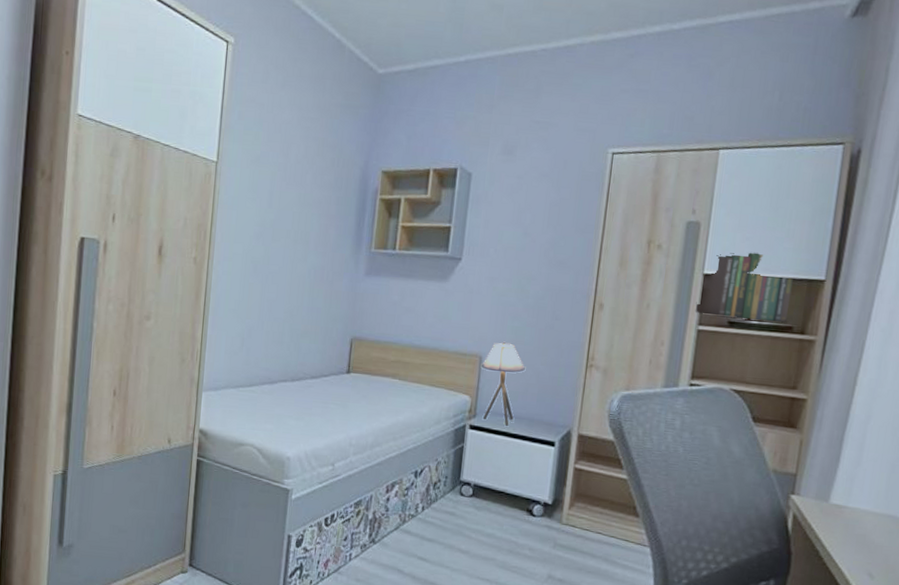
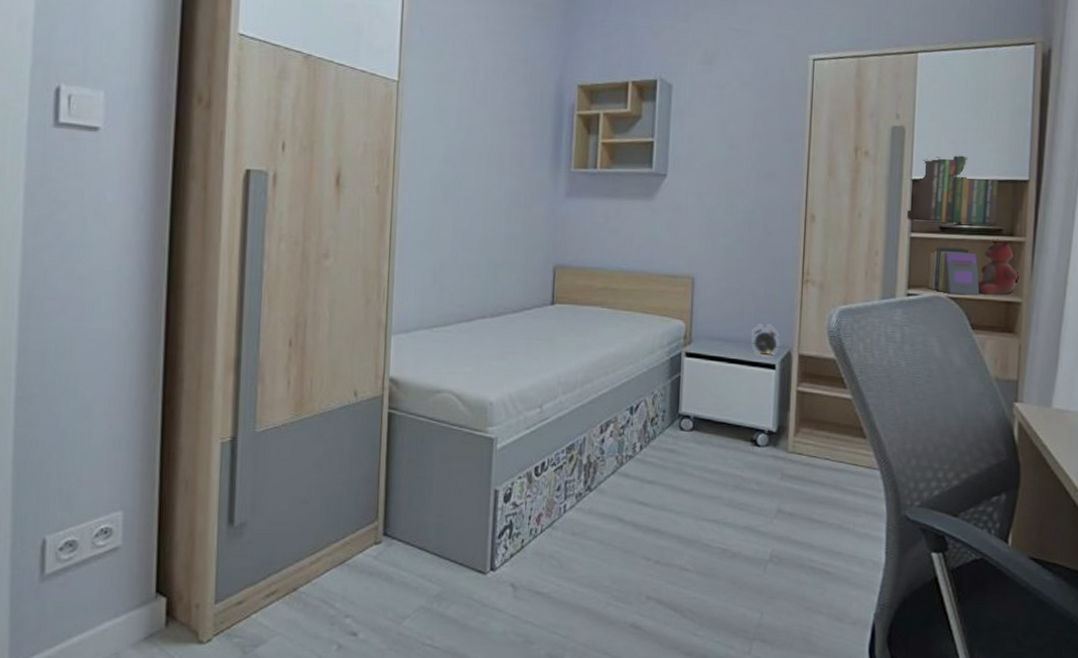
table lamp: present [482,342,525,427] -> none [694,261,739,352]
alarm clock: none [535,404,558,434] -> present [753,325,777,356]
books: none [711,340,765,390] -> present [927,247,980,296]
stuffed bear: none [762,336,806,390] -> present [978,239,1018,295]

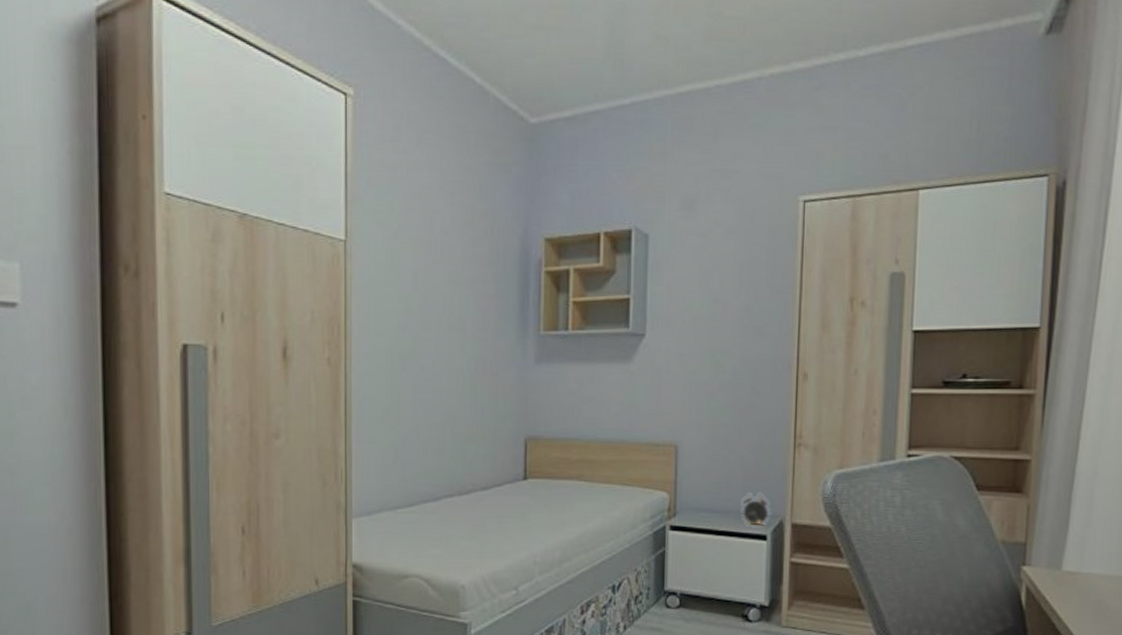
books: present [906,155,999,226] -> none [906,302,1007,378]
books: present [927,247,980,296] -> none [929,403,986,454]
stuffed bear: present [978,239,1018,295] -> none [984,392,1027,453]

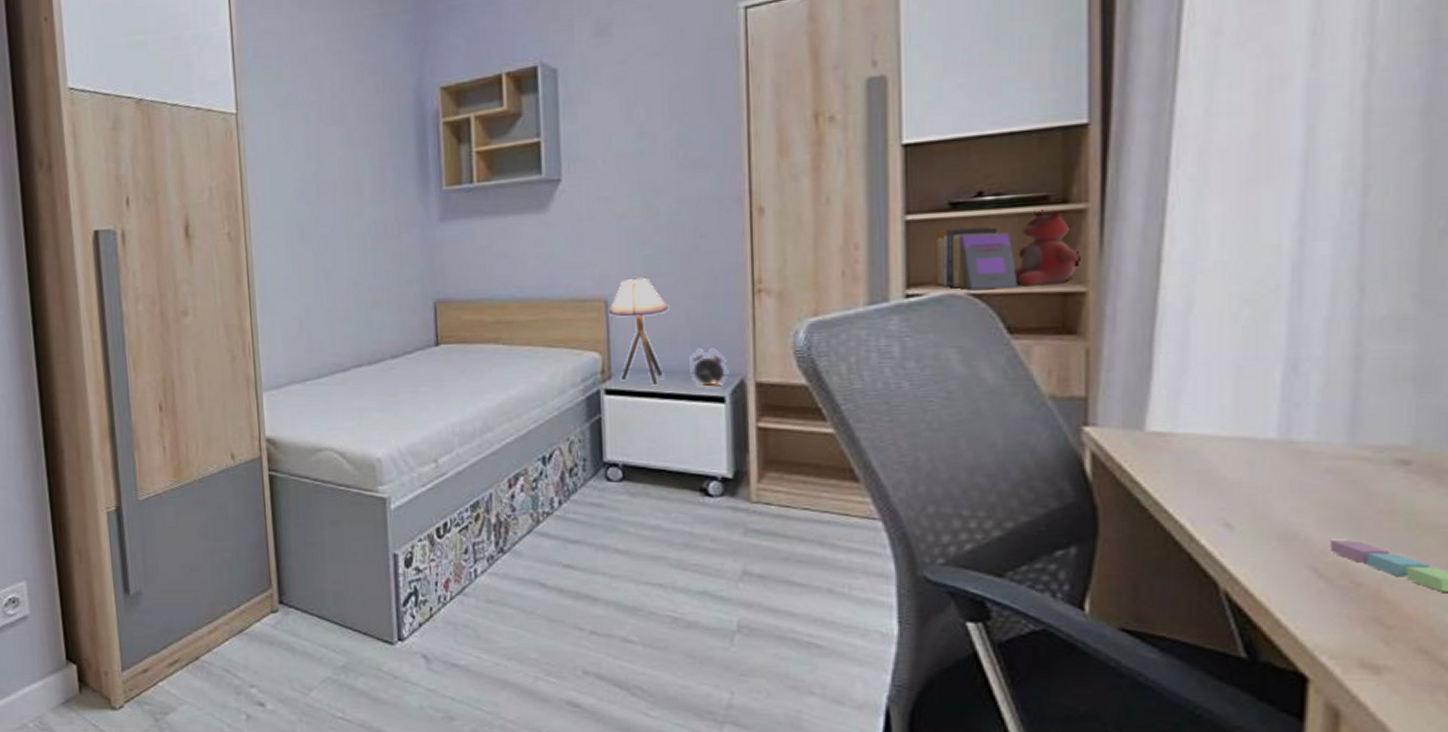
table lamp: none [678,427,727,524] -> present [609,277,668,386]
books: none [929,403,986,454] -> present [935,227,1018,290]
stuffed bear: none [984,392,1027,453] -> present [1014,209,1079,287]

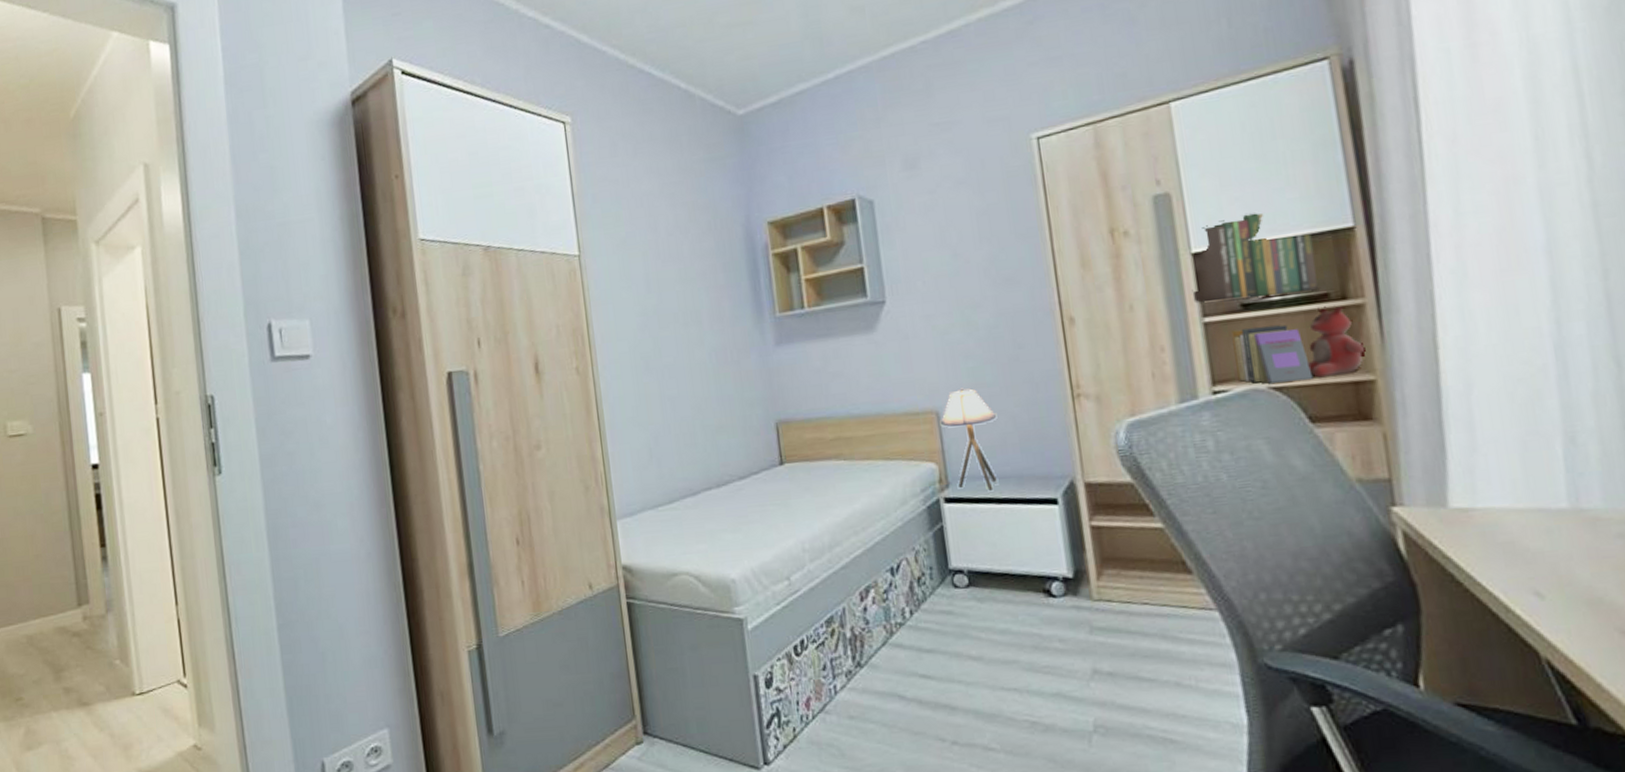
alarm clock: present [691,349,724,387] -> none [1022,453,1055,489]
books: none [897,103,1039,198] -> present [1191,213,1318,302]

